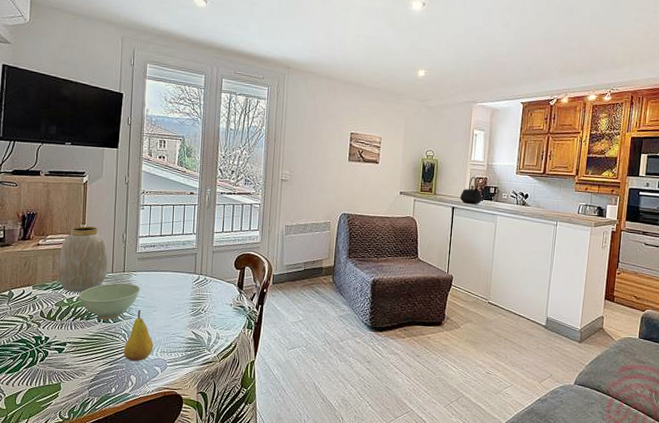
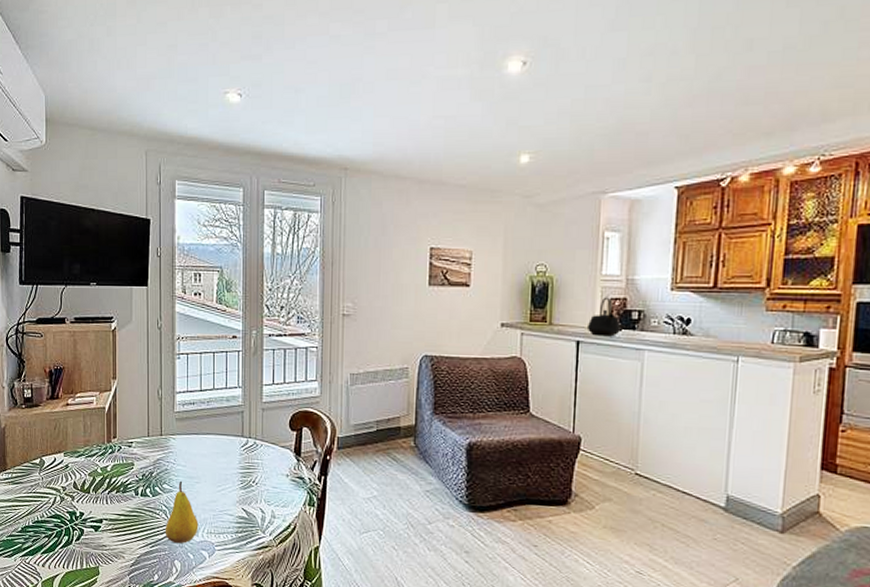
vase: present [58,226,108,292] -> none [90,381,143,460]
bowl: present [79,282,140,320] -> none [113,448,180,494]

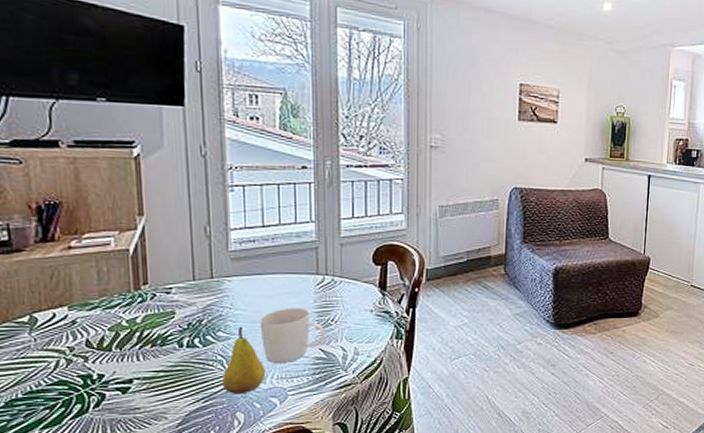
mug: none [195,466,248,519] -> present [259,308,326,364]
kettle: present [586,297,621,337] -> none [656,137,683,172]

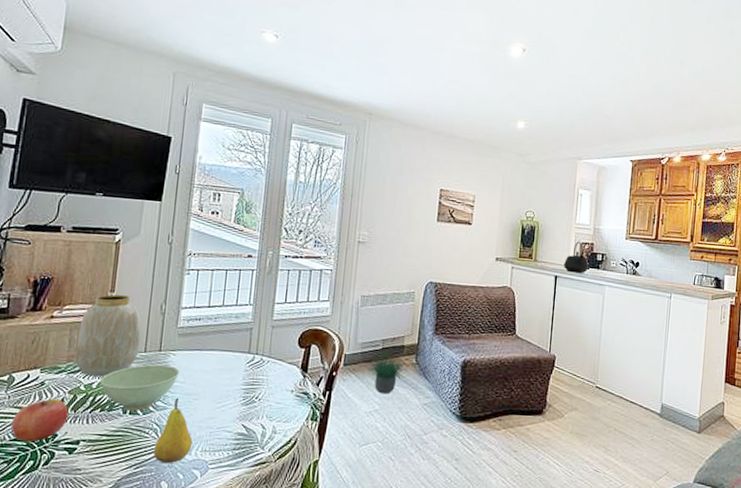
fruit: none [44,337,113,386] -> present [10,398,69,443]
vase: none [106,218,186,309] -> present [75,294,141,376]
bowl: none [145,292,239,345] -> present [100,364,180,412]
mug: present [259,308,326,364] -> none [193,383,250,437]
potted plant: none [453,264,493,307] -> present [368,351,404,394]
kettle: none [656,137,683,172] -> present [563,241,589,274]

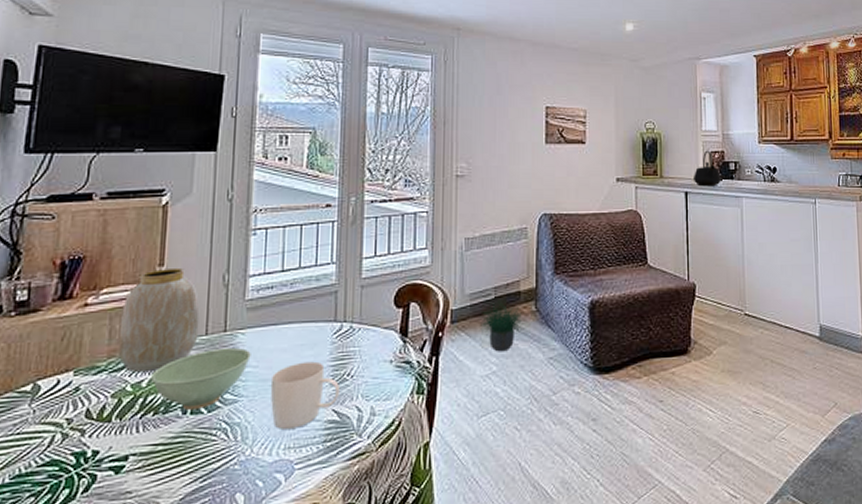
fruit: present [10,398,69,443] -> none [37,406,113,467]
fruit: present [153,397,193,464] -> none [223,386,273,471]
mug: none [193,383,250,437] -> present [270,361,341,431]

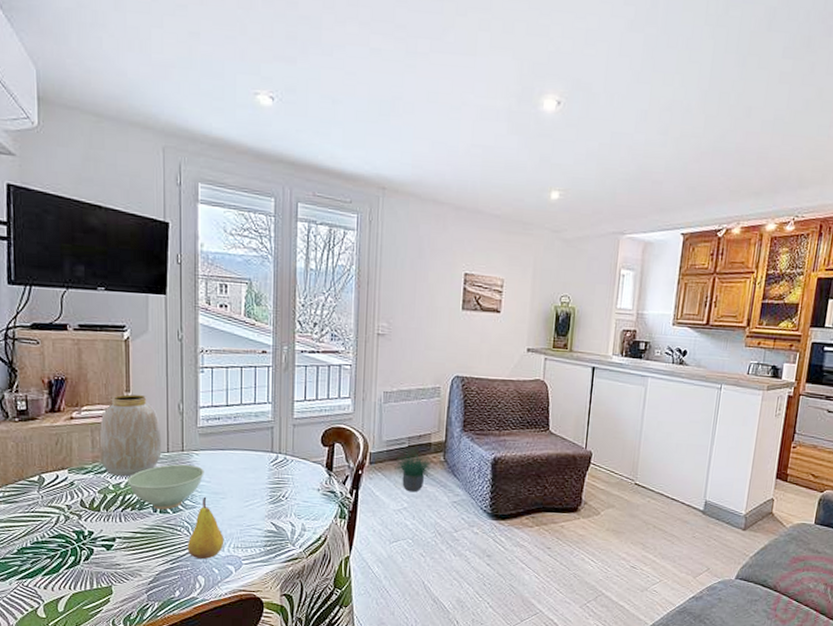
fruit: none [223,386,273,471] -> present [187,496,224,560]
mug: present [270,361,341,431] -> none [221,482,277,534]
kettle: present [692,150,721,187] -> none [601,328,630,364]

